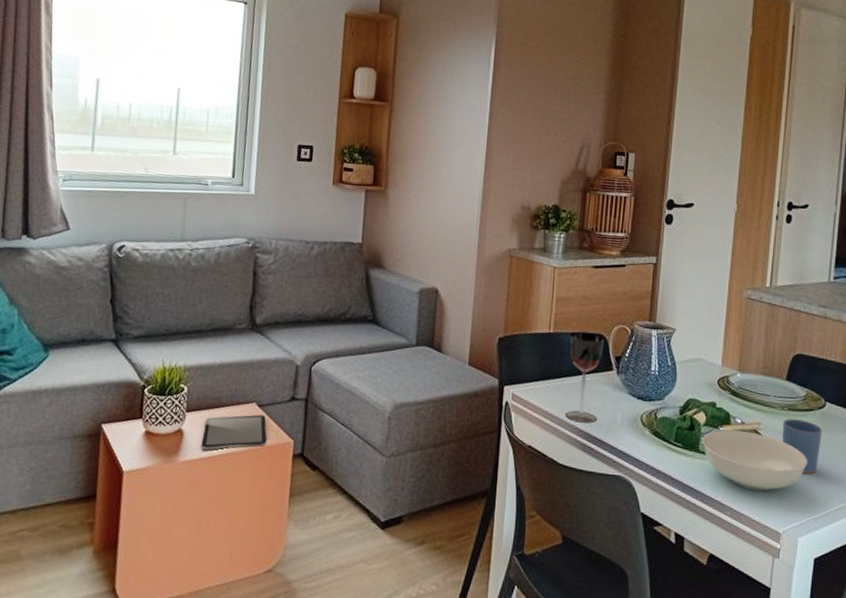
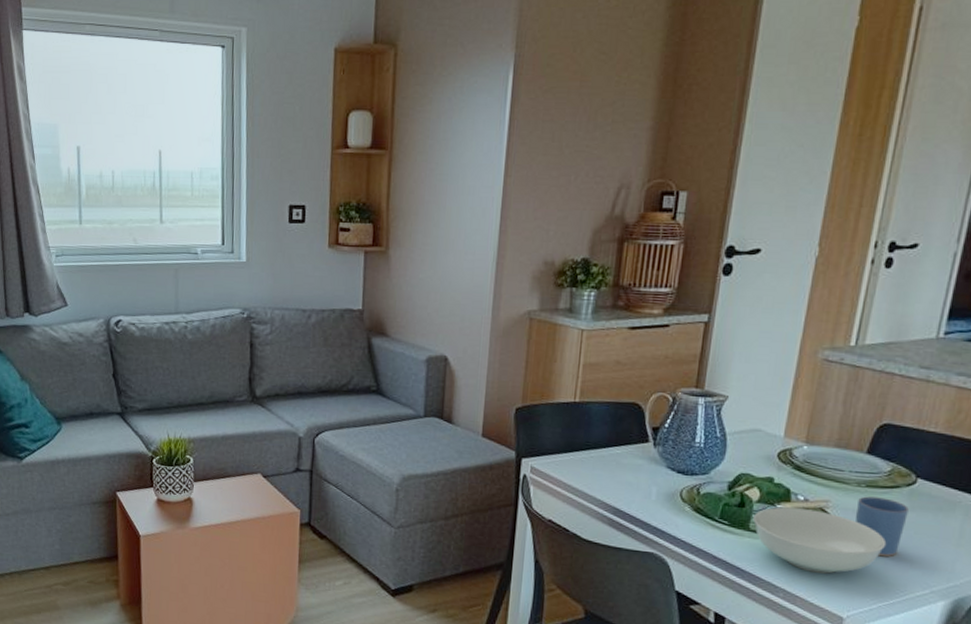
tablet: present [201,414,267,451] -> none [210,485,274,518]
wineglass: present [566,331,604,423] -> none [592,400,640,498]

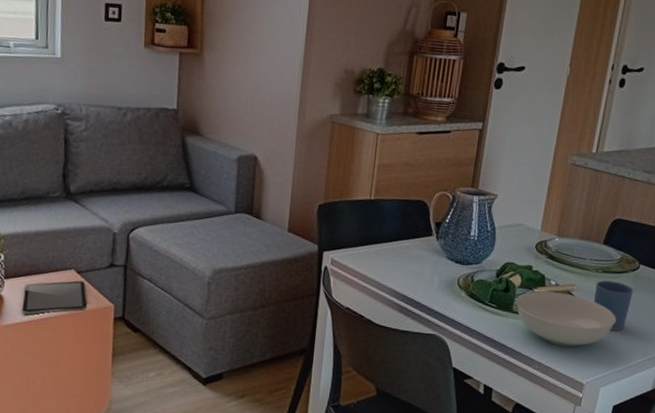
tablet: none [210,485,274,518] -> present [22,280,88,315]

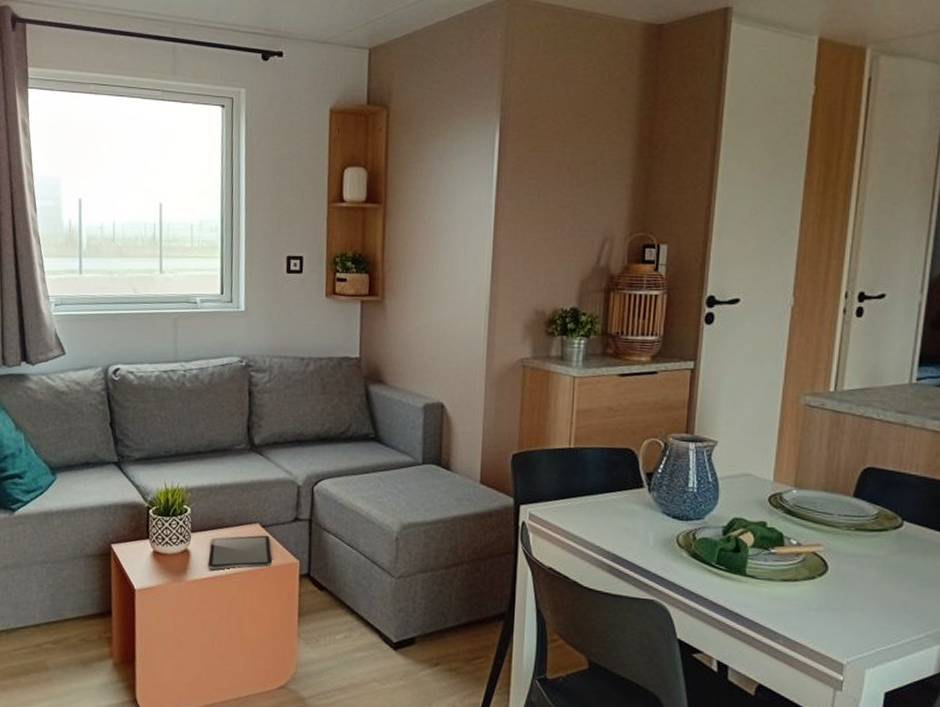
bowl: present [516,291,617,347] -> none [749,551,880,619]
mug: present [593,280,633,331] -> none [847,540,898,601]

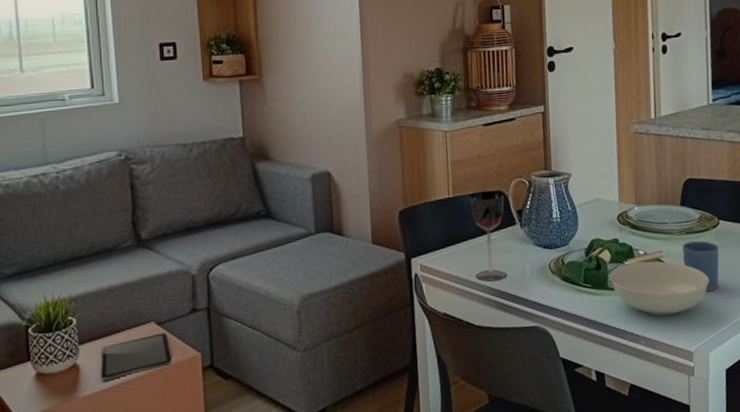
wineglass: none [590,446,633,544] -> present [469,190,508,282]
bowl: none [749,551,880,619] -> present [609,261,710,317]
mug: none [847,540,898,601] -> present [682,240,719,292]

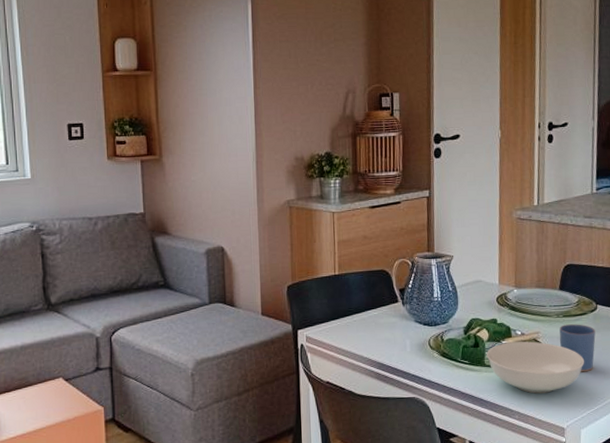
tablet: present [100,332,173,382] -> none [15,388,78,429]
wineglass: present [469,190,508,282] -> none [354,269,388,354]

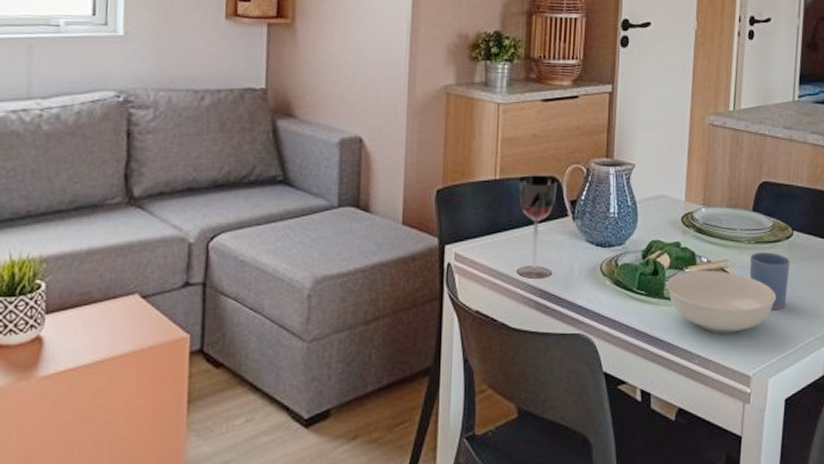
wineglass: none [354,269,388,354] -> present [517,175,557,279]

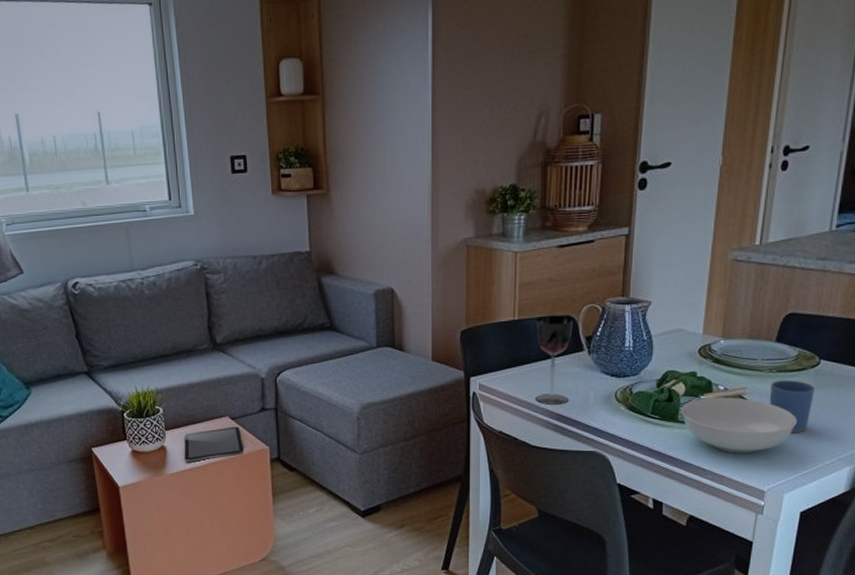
tablet: none [68,308,156,360] -> present [184,426,245,463]

